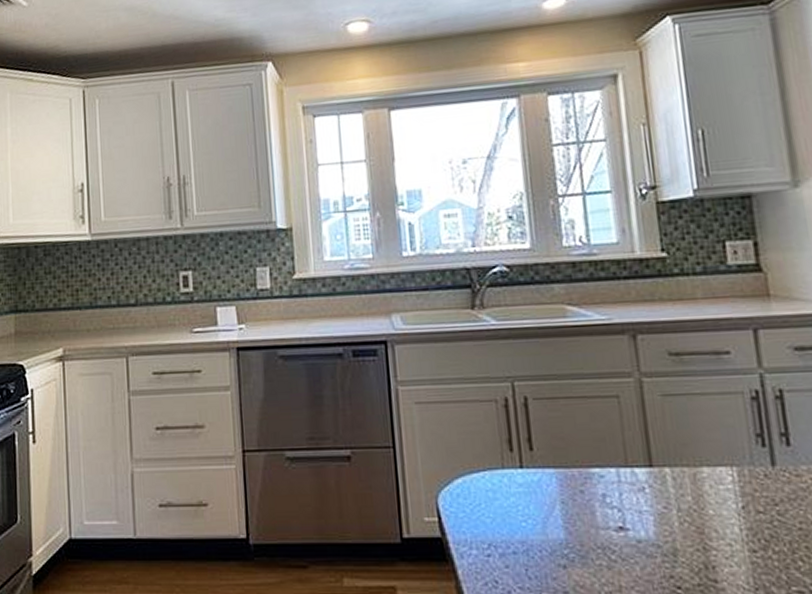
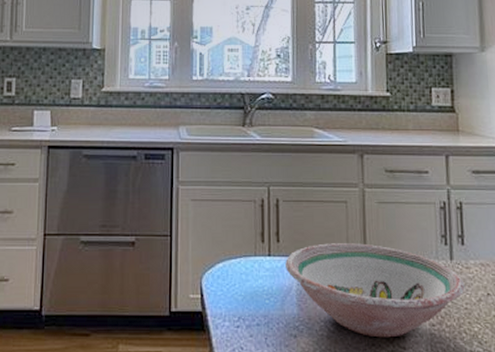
bowl: none [543,448,797,568] -> present [285,243,465,338]

